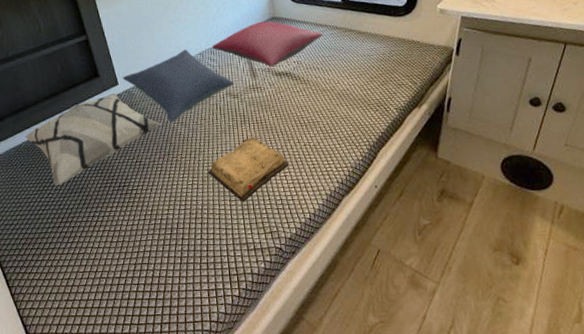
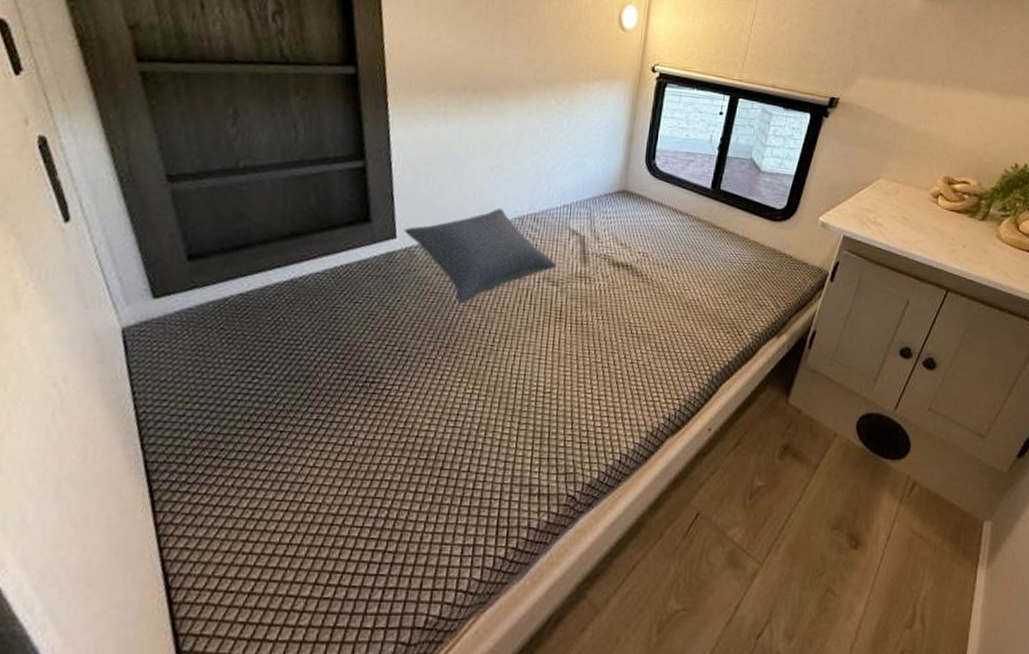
decorative pillow: present [25,93,162,186] -> none [236,248,446,368]
diary: present [207,136,290,203] -> none [496,340,607,428]
pillow: present [212,21,323,67] -> none [537,192,681,254]

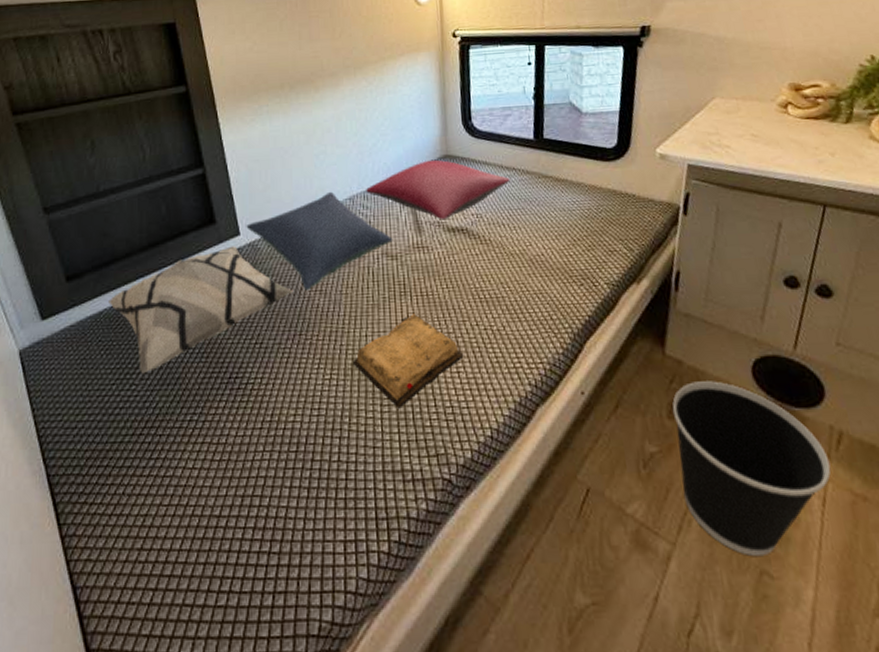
decorative pillow: none [236,248,446,368] -> present [108,246,293,374]
diary: none [496,340,607,428] -> present [352,314,464,409]
pillow: none [537,192,681,254] -> present [366,159,510,220]
wastebasket: none [777,429,901,578] -> present [672,381,831,557]

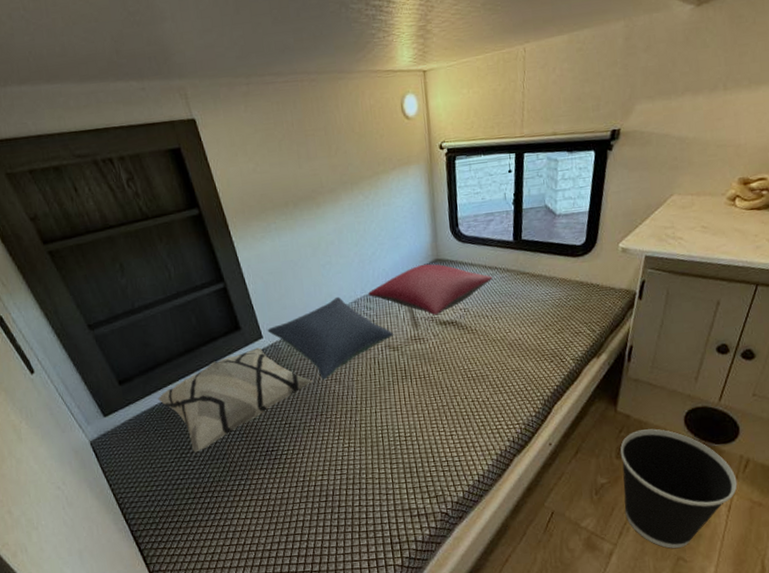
diary: present [352,314,464,409] -> none [365,393,456,465]

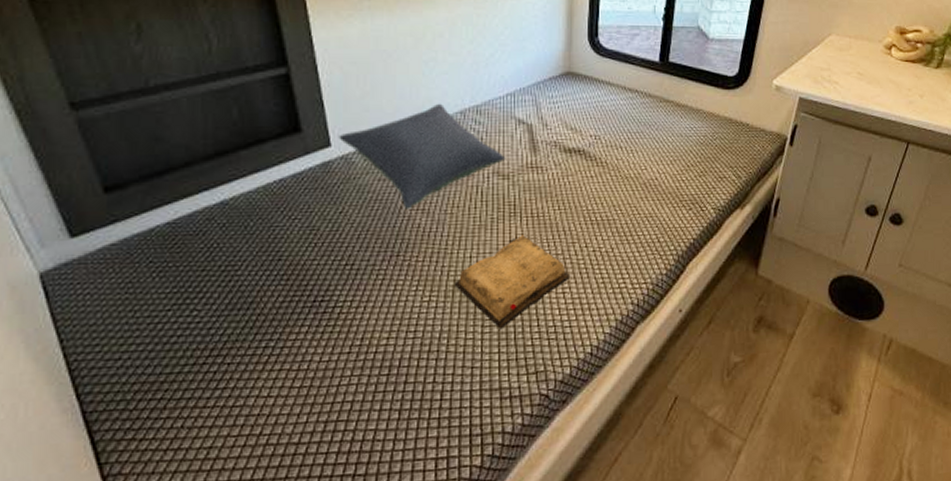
decorative pillow: present [158,347,313,453] -> none [162,158,392,299]
diary: none [365,393,456,465] -> present [454,235,571,329]
pillow: present [368,263,493,316] -> none [480,76,632,140]
wastebasket: present [620,428,738,549] -> none [758,298,879,446]

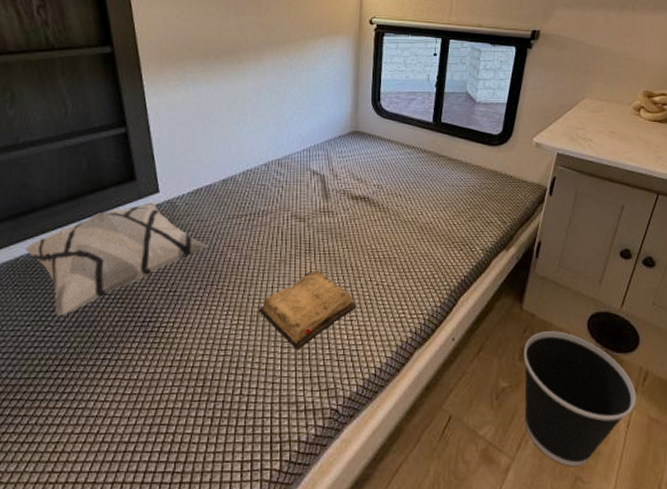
decorative pillow: none [162,158,392,299] -> present [25,202,208,317]
pillow: present [339,103,506,209] -> none [166,157,302,246]
wastebasket: none [758,298,879,446] -> present [523,331,637,467]

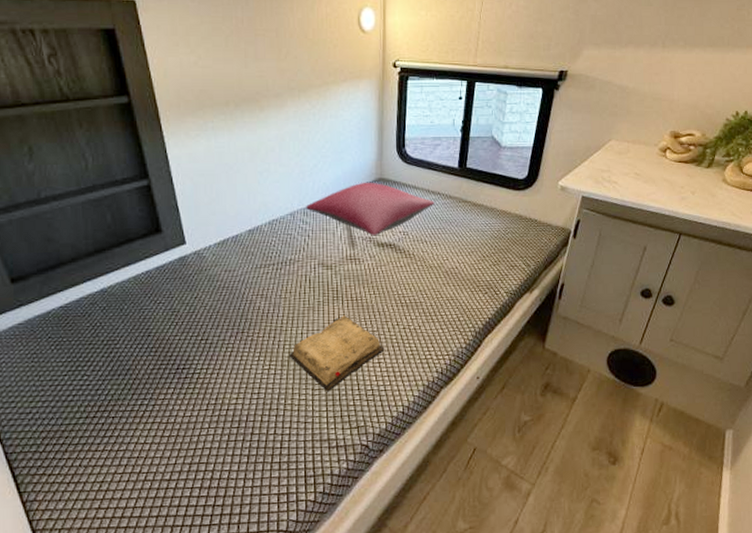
decorative pillow: present [25,202,208,317] -> none [56,254,237,366]
pillow: none [281,134,409,189] -> present [306,182,435,236]
wastebasket: present [523,331,637,467] -> none [544,368,651,491]

